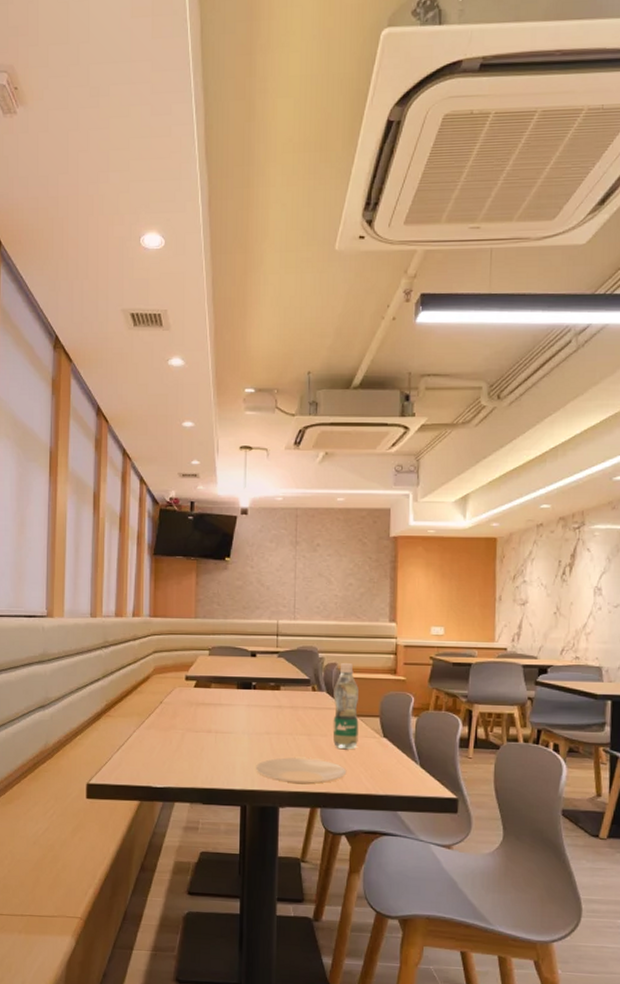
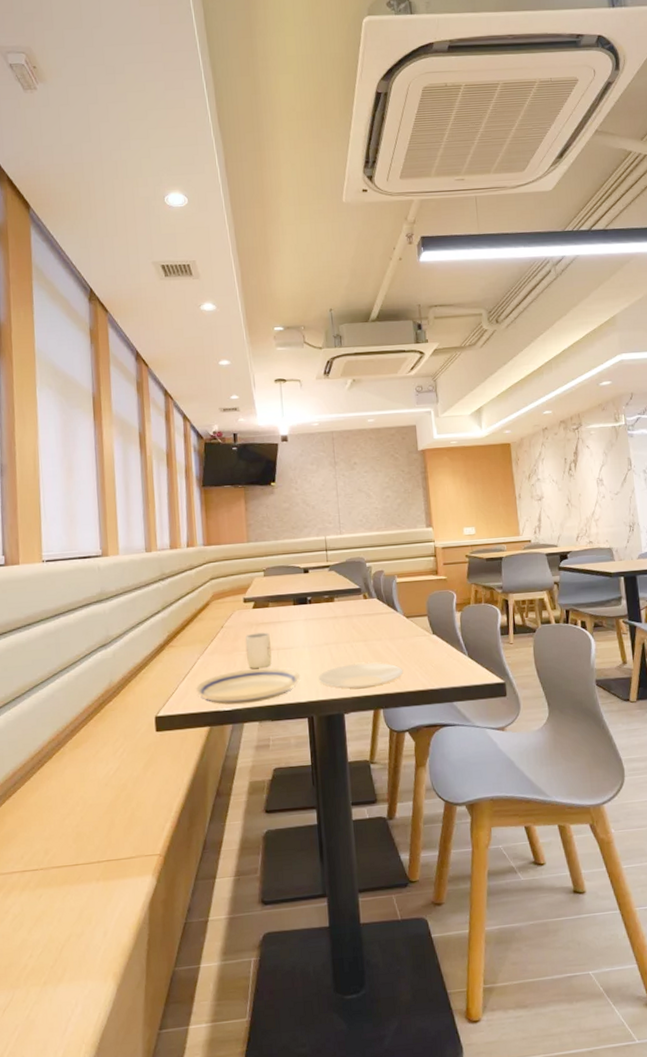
plate: none [129,749,236,784] -> present [196,667,300,705]
mug: none [183,712,210,750] -> present [245,632,272,669]
bottle: present [332,663,359,750] -> none [383,569,411,651]

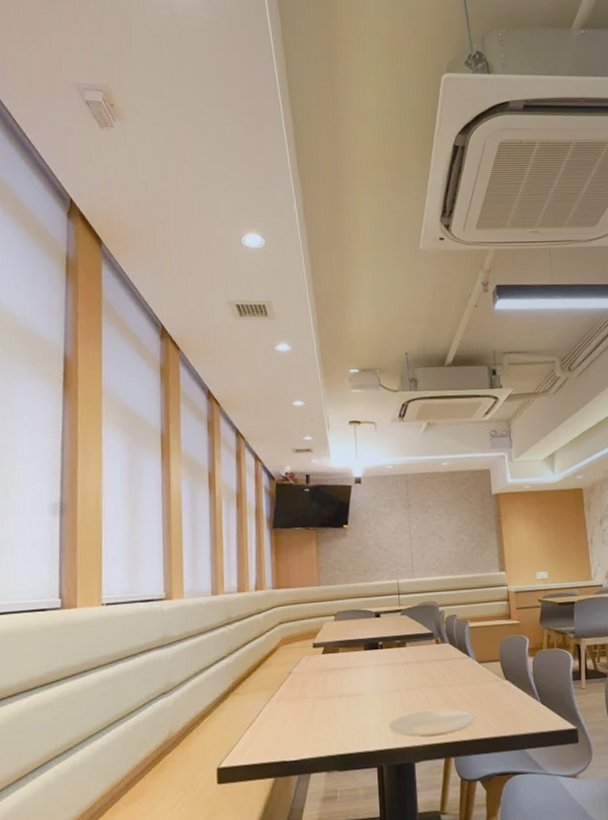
plate: present [196,667,300,705] -> none [261,715,369,755]
mug: present [245,632,272,669] -> none [313,678,342,717]

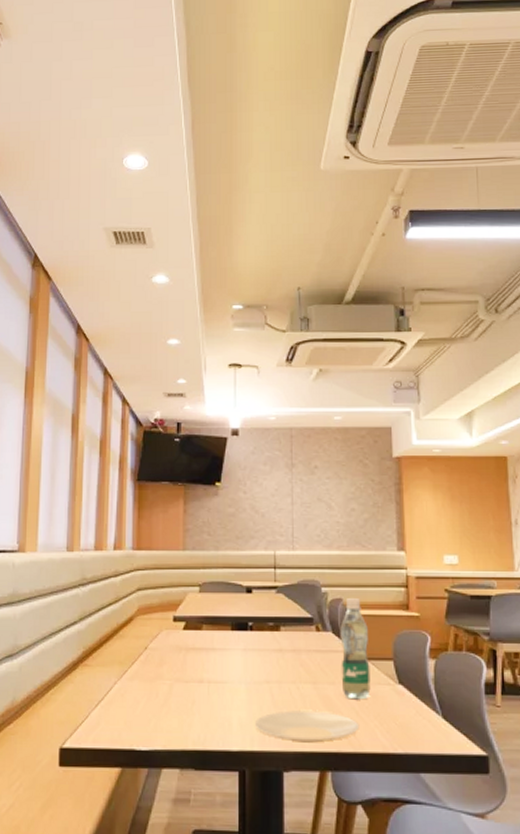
bottle: none [455,613,483,697] -> present [340,598,371,700]

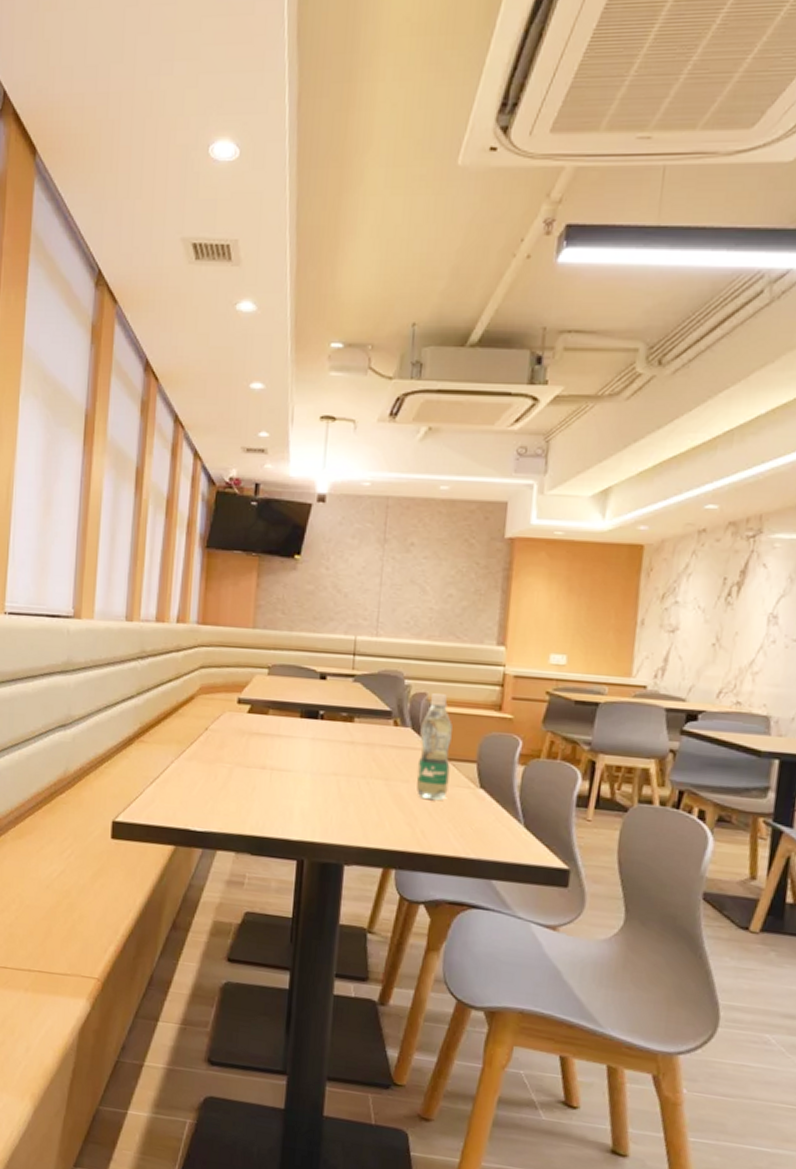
plate: present [254,710,360,743] -> none [317,805,431,840]

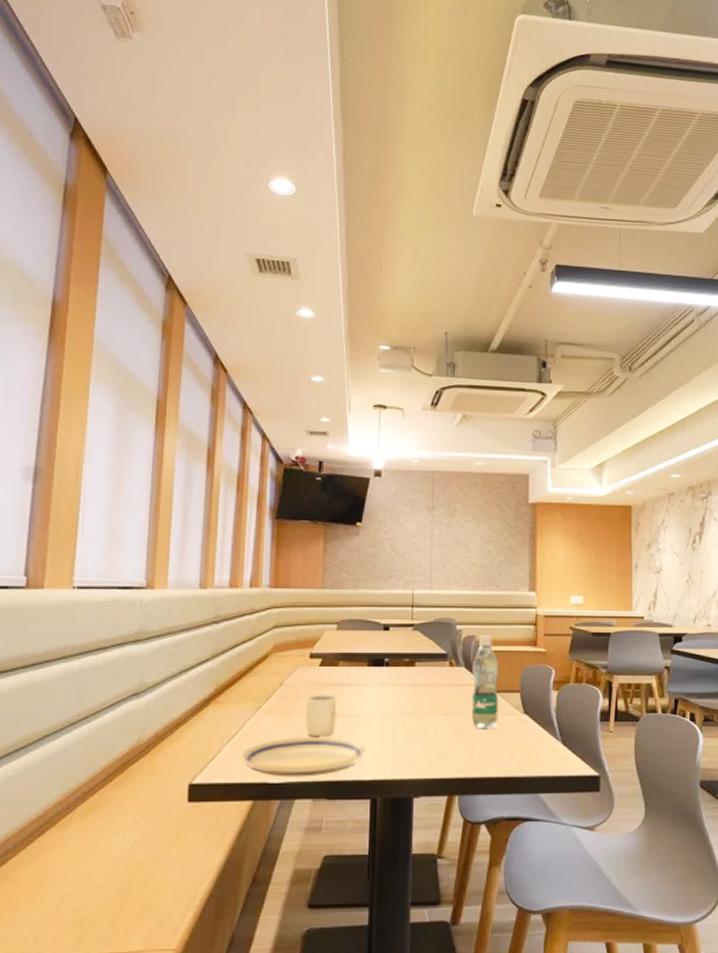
plate: none [164,786,294,829] -> present [242,737,366,777]
mug: none [231,743,265,790] -> present [305,695,337,737]

